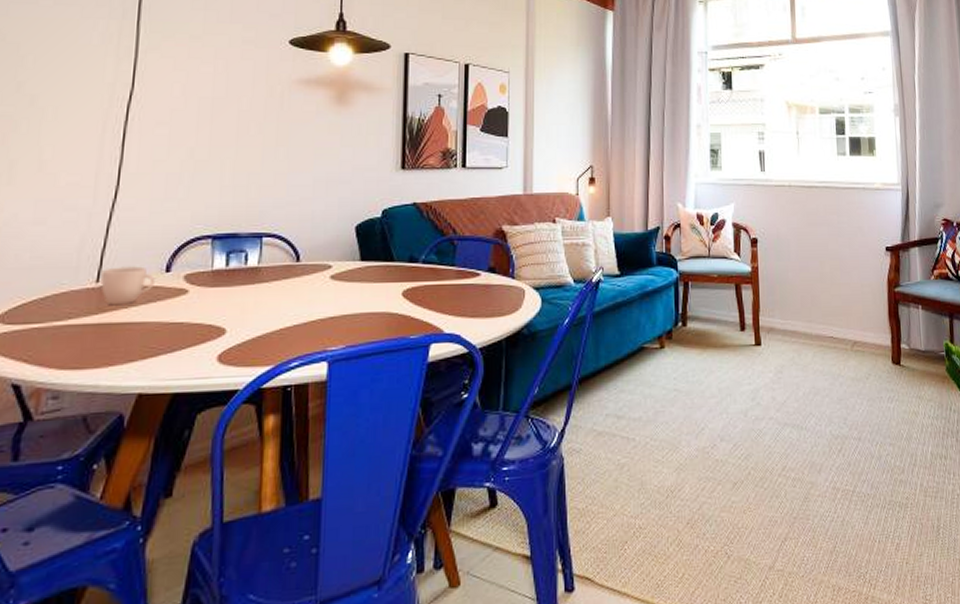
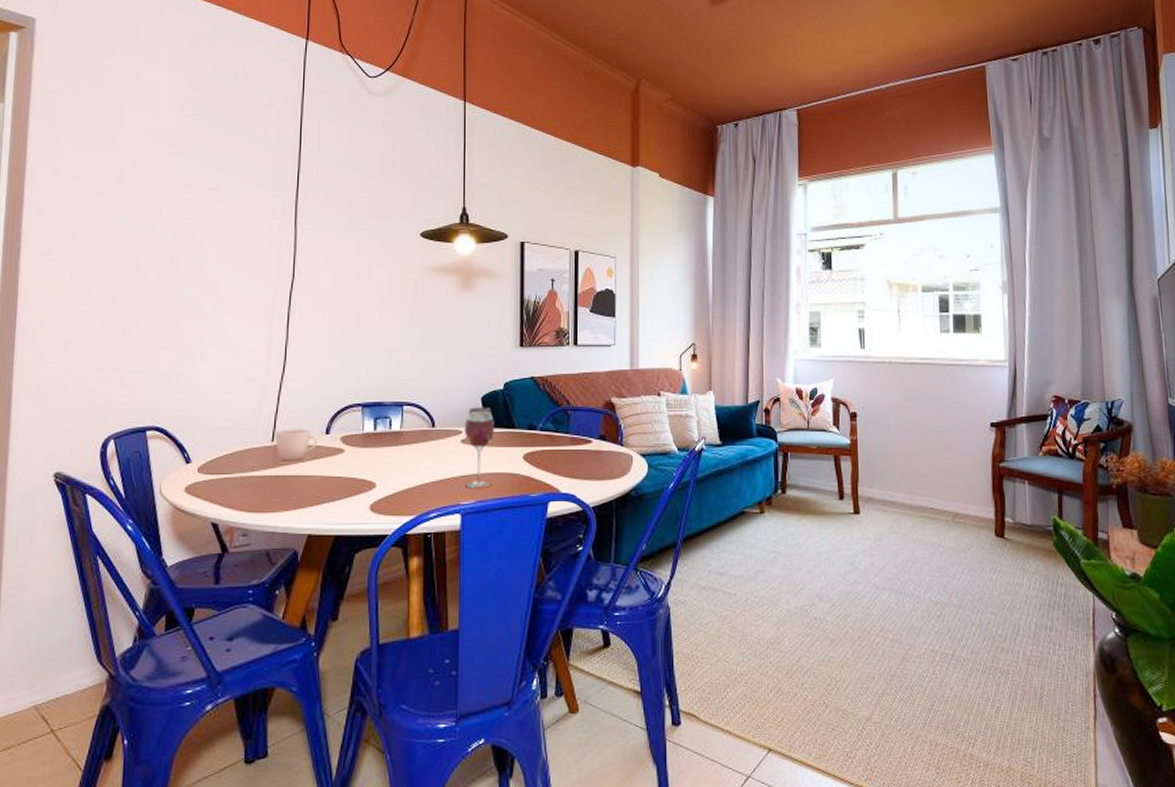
wineglass: none [334,237,370,333] -> present [464,407,494,489]

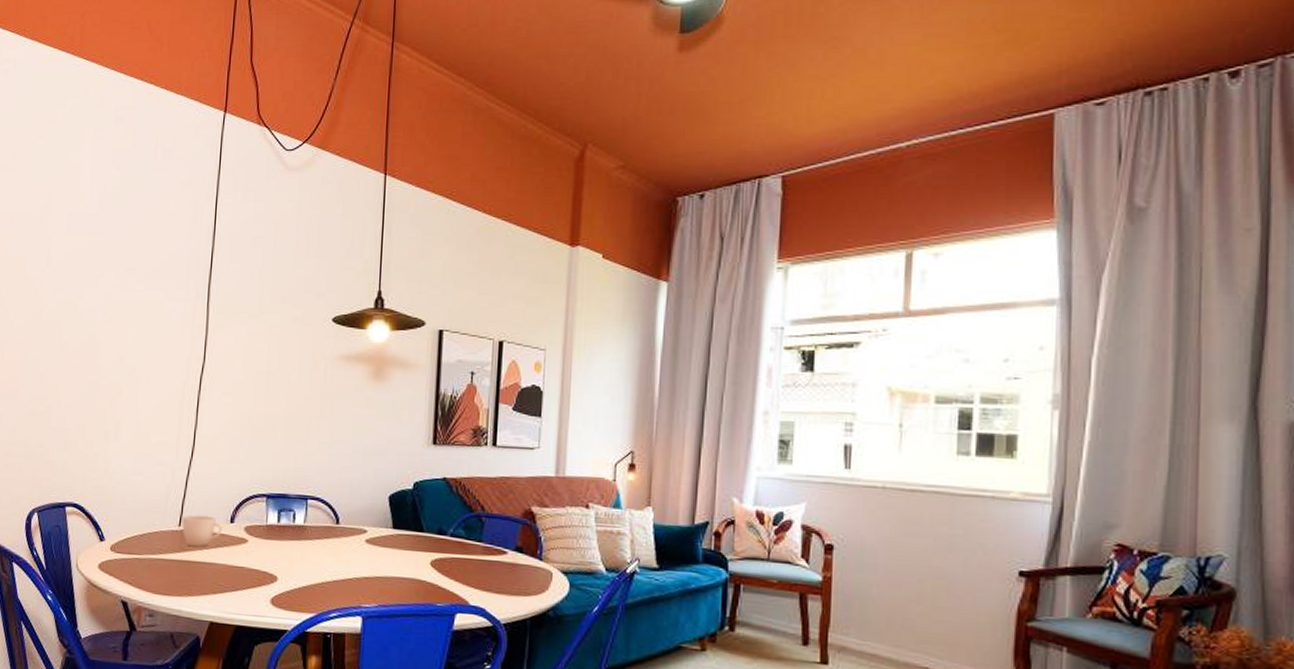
wineglass: present [464,407,494,489] -> none [368,506,401,593]

